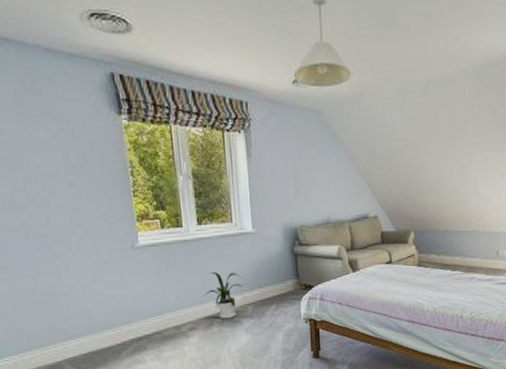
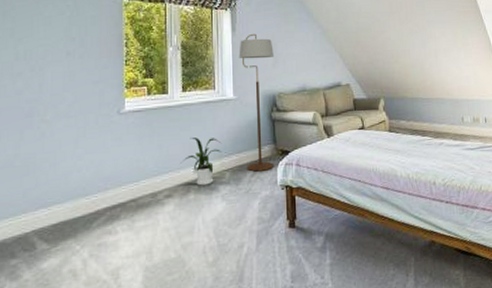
floor lamp: none [256,159,298,306] -> present [239,33,275,172]

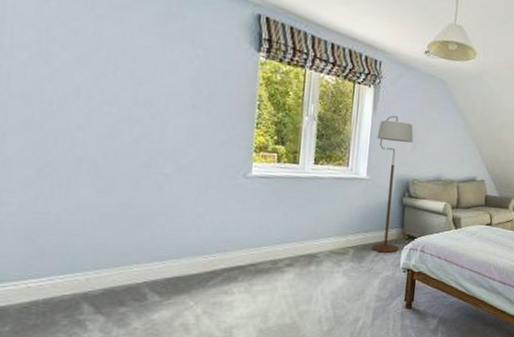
house plant: present [180,137,222,186] -> none [304,211,349,259]

